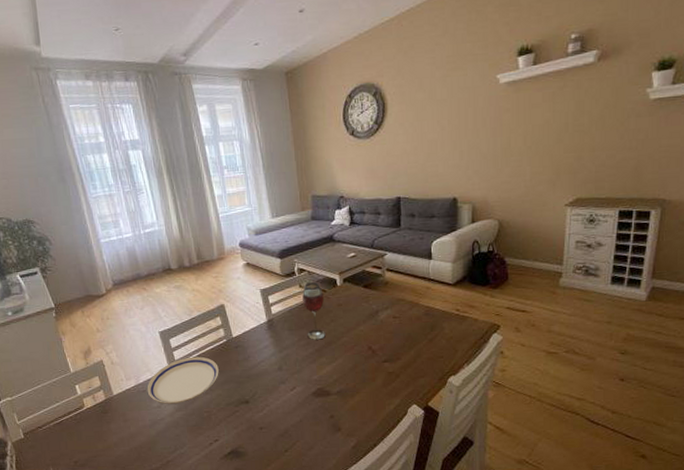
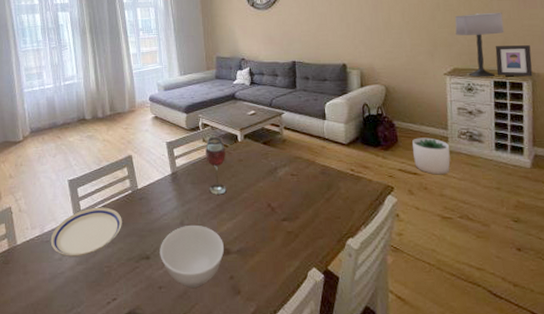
bowl: none [259,369,325,427] -> present [160,224,225,288]
planter: none [524,274,562,312] -> present [412,137,450,175]
table lamp: none [583,131,639,207] -> present [455,12,505,77]
picture frame: none [623,169,665,205] -> present [495,45,533,77]

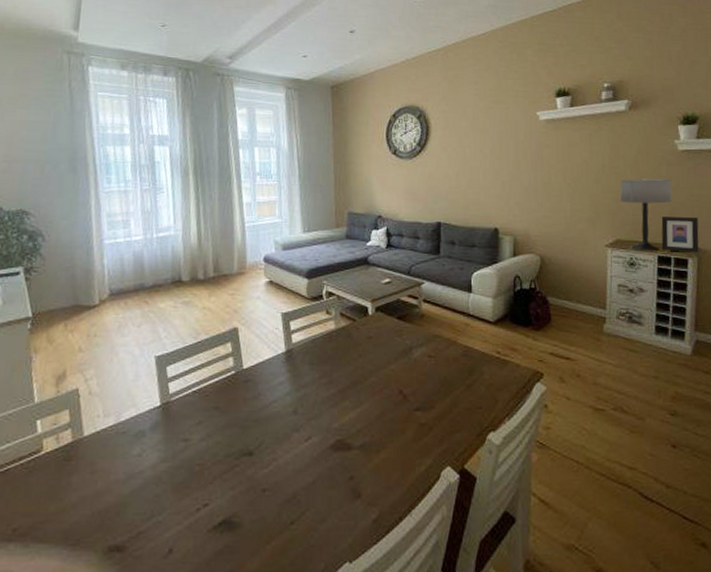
plate: present [50,207,122,256] -> none [127,390,221,452]
bowl: present [160,224,225,288] -> none [266,414,345,490]
wineglass: present [205,137,226,195] -> none [328,309,354,378]
planter: present [412,137,450,175] -> none [567,317,607,361]

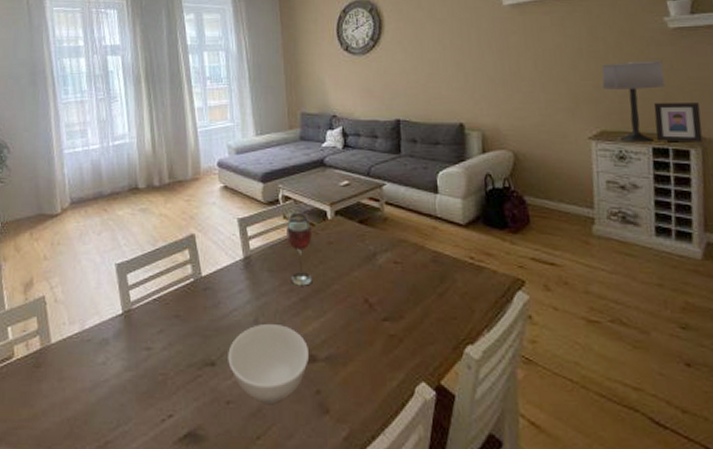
bowl: none [266,414,345,490] -> present [228,323,310,404]
wineglass: none [328,309,354,378] -> present [286,213,313,286]

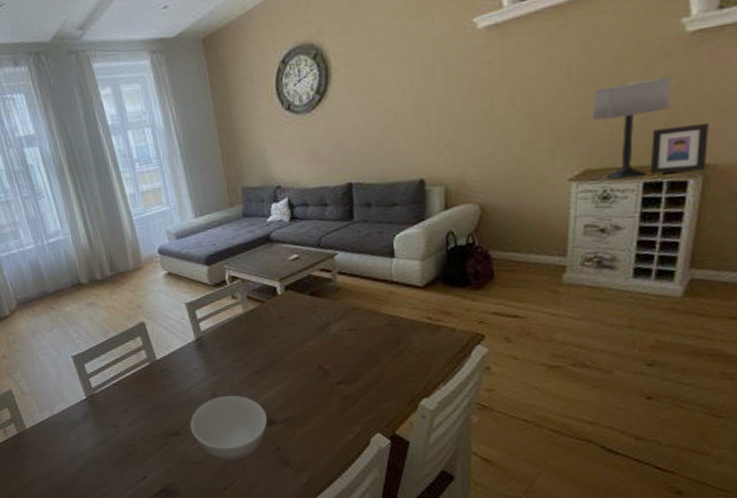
wineglass: present [286,213,313,286] -> none [235,291,266,360]

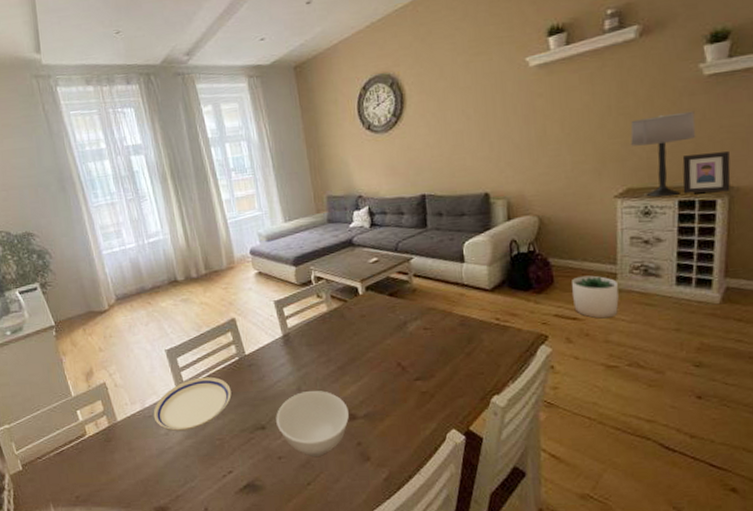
plate: none [62,383,143,438] -> present [153,376,231,431]
planter: none [515,269,566,316] -> present [572,275,619,319]

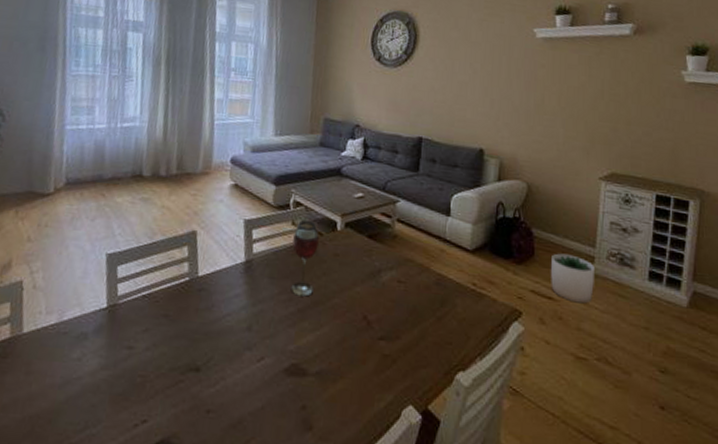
plate: present [153,376,231,431] -> none [69,294,171,359]
bowl: present [276,390,350,456] -> none [214,332,301,416]
wineglass: none [320,291,348,356] -> present [290,220,320,297]
table lamp: present [630,111,696,198] -> none [619,108,675,190]
picture frame: present [682,151,731,194] -> none [661,152,703,195]

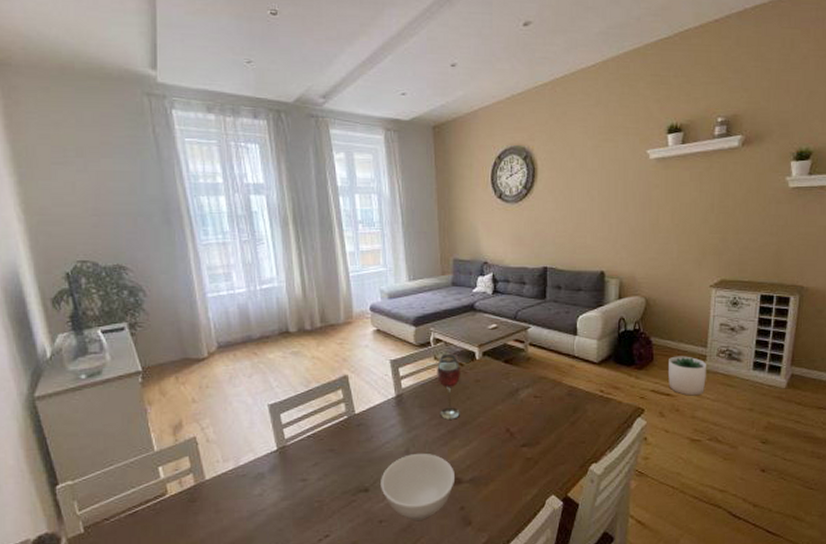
bowl: none [214,332,301,416] -> present [381,453,456,520]

